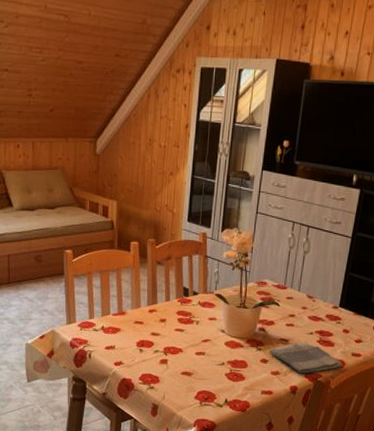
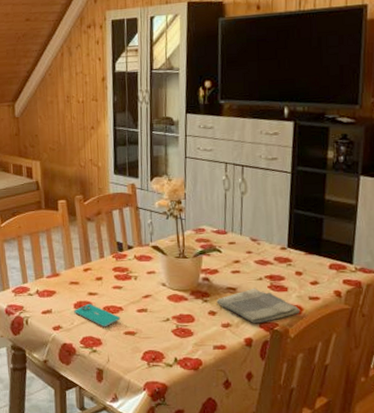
smartphone: none [136,343,180,367] -> present [74,304,121,328]

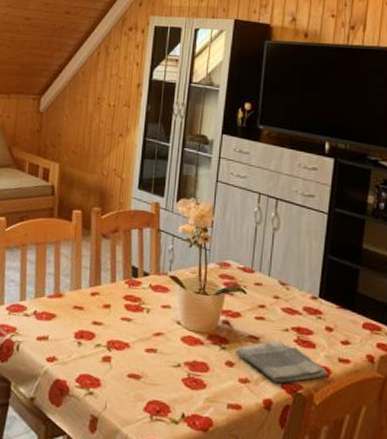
smartphone: present [74,304,121,328] -> none [73,335,126,366]

